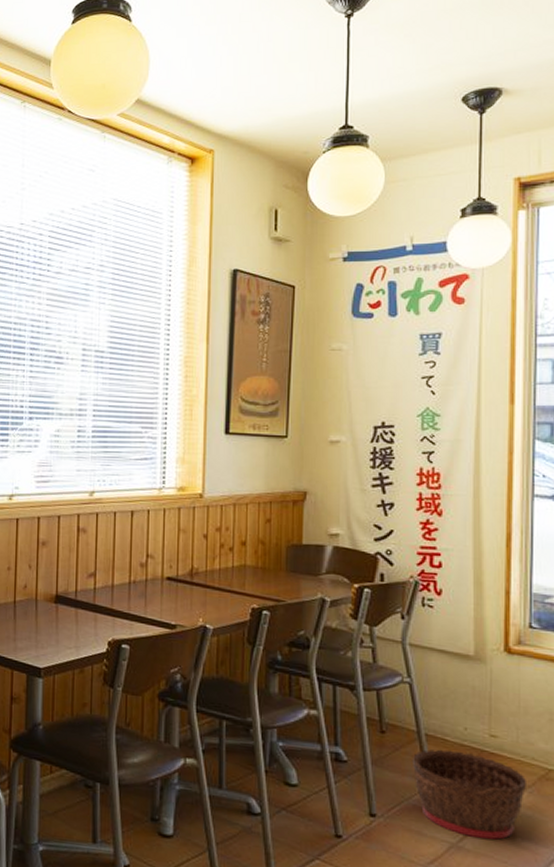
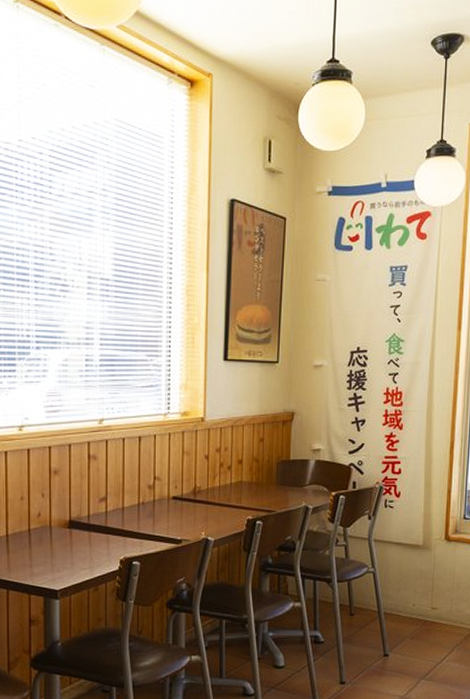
basket: present [411,749,528,840] -> none [373,623,457,690]

